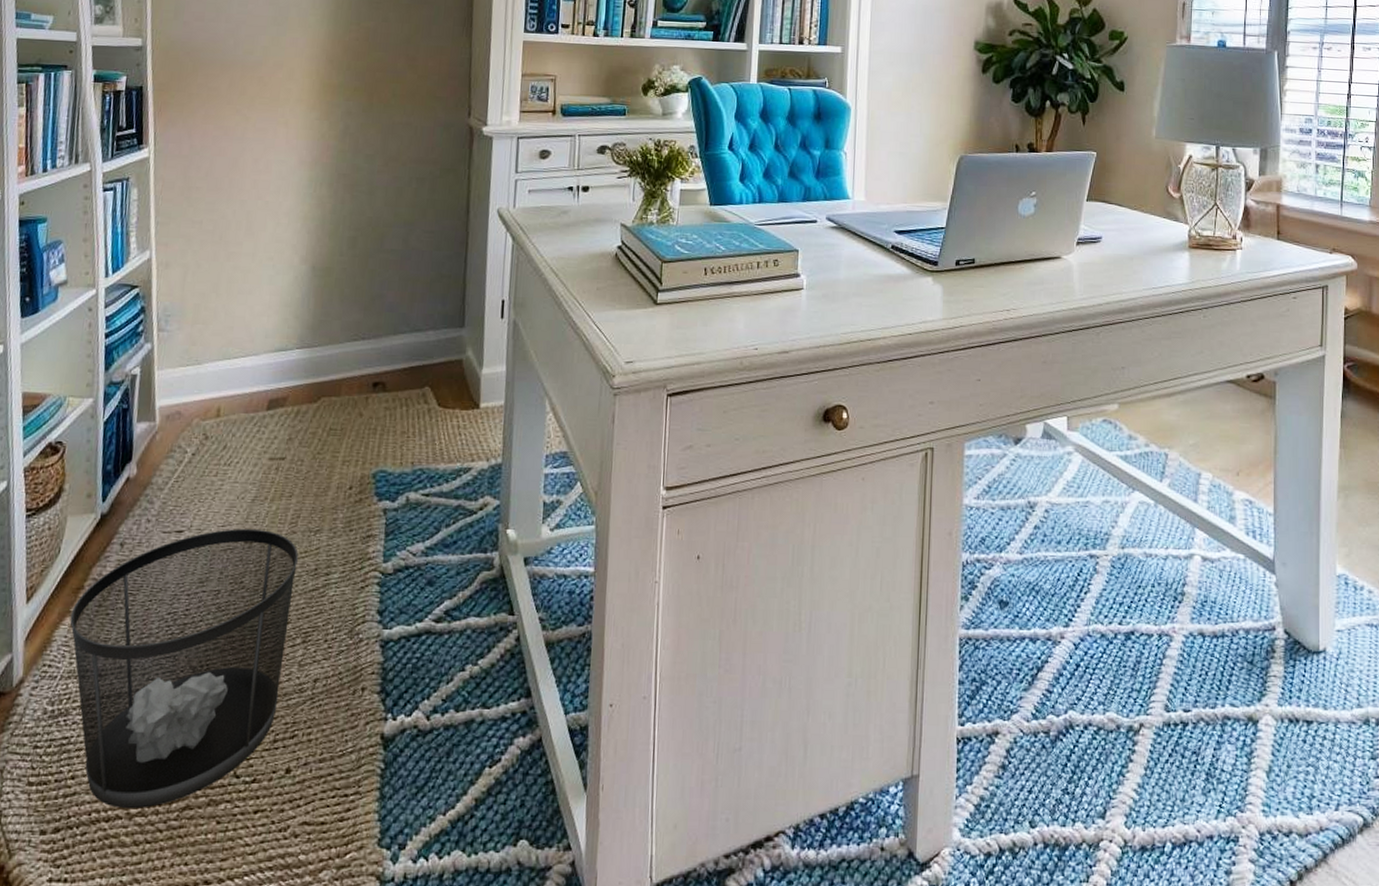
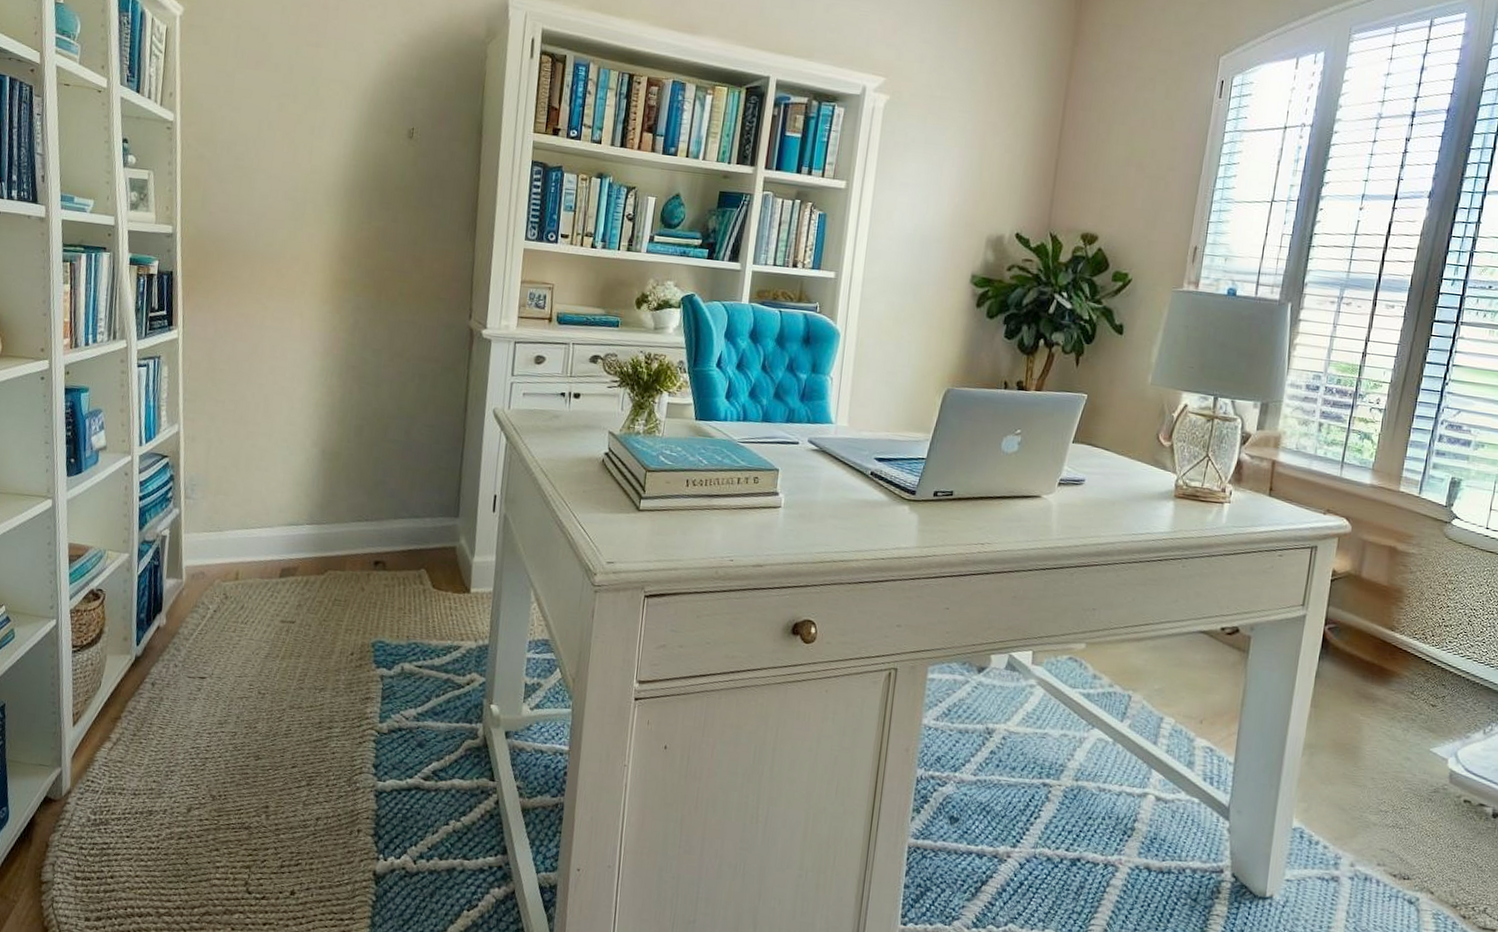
waste bin: present [69,528,298,809] -> none [109,680,305,910]

